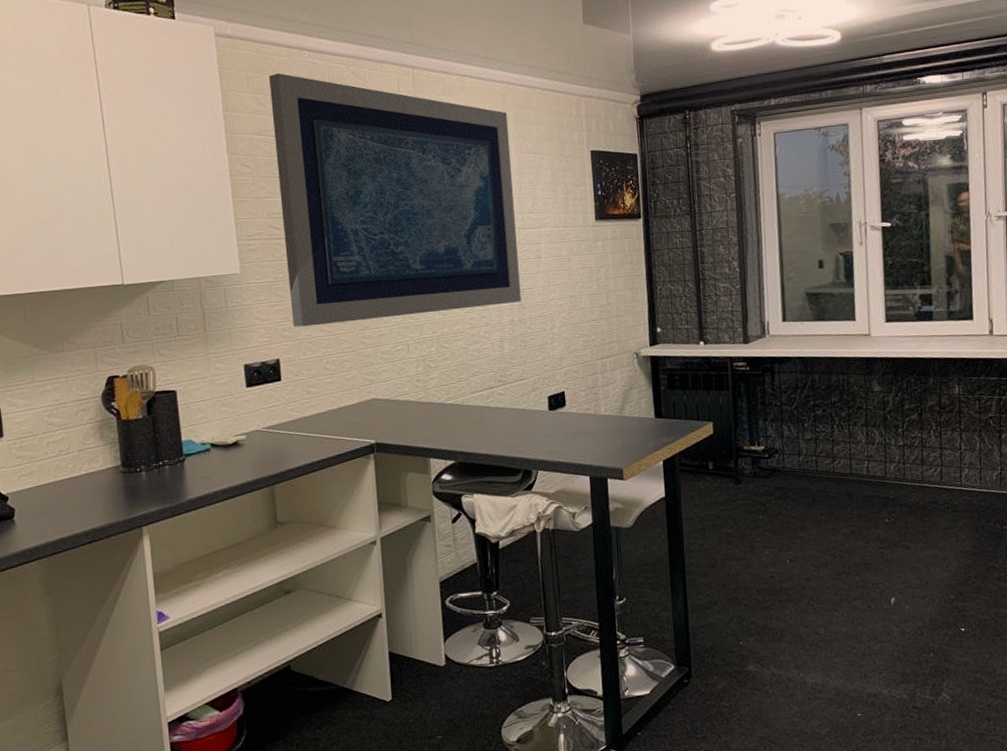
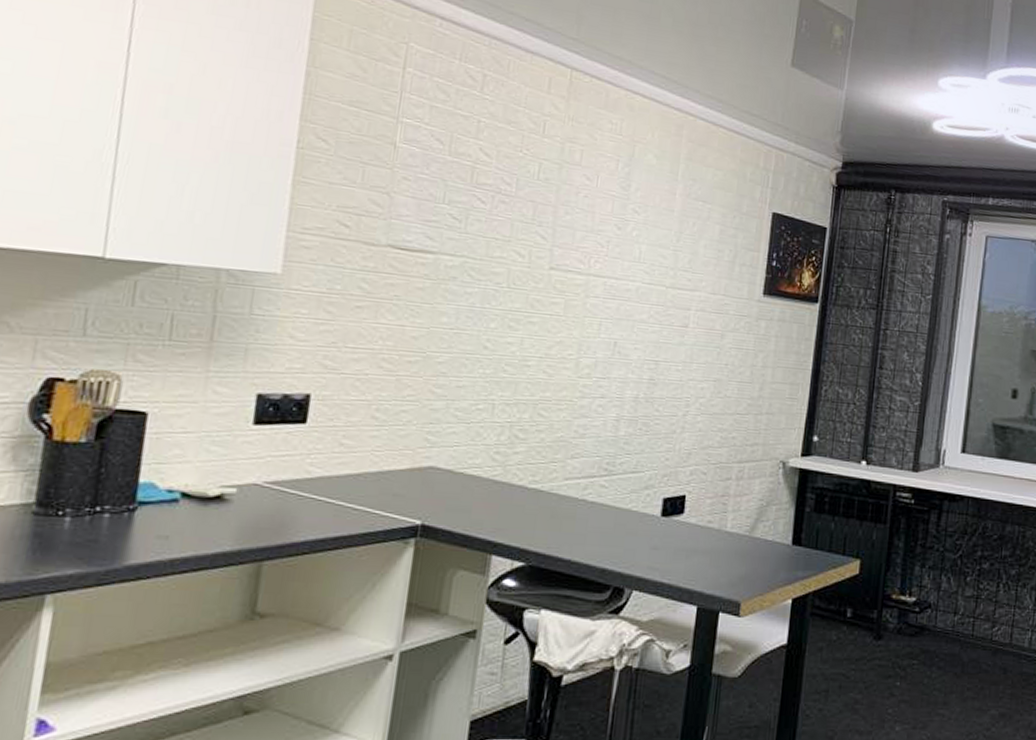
wall art: present [269,73,521,328] -> none [340,35,680,376]

